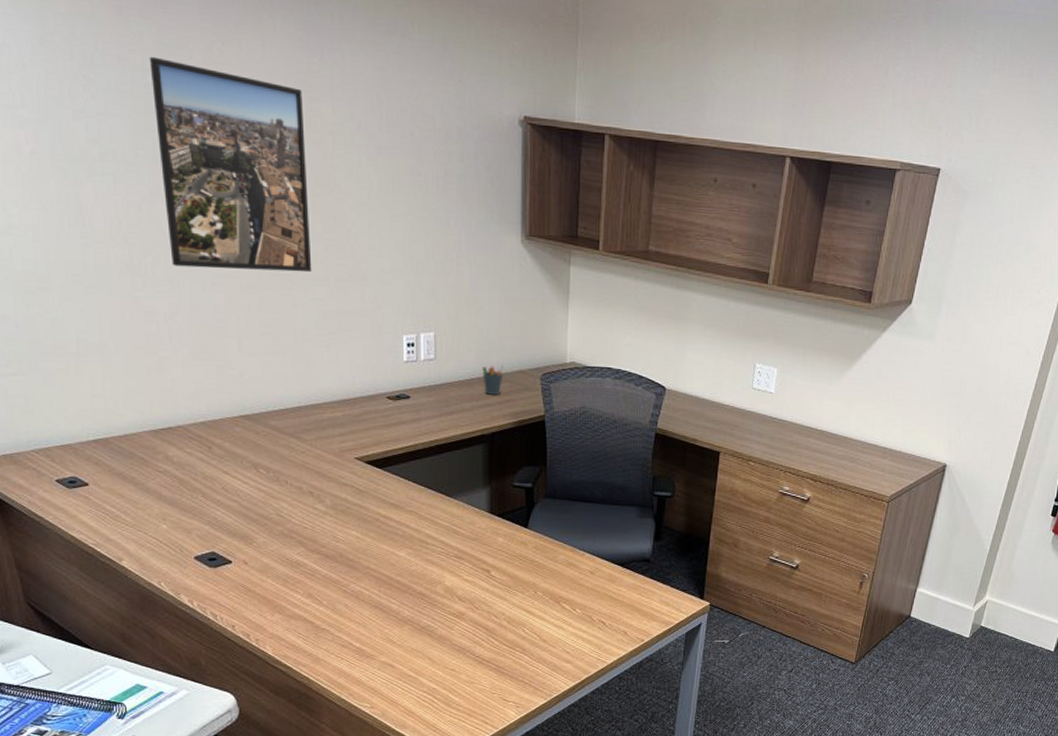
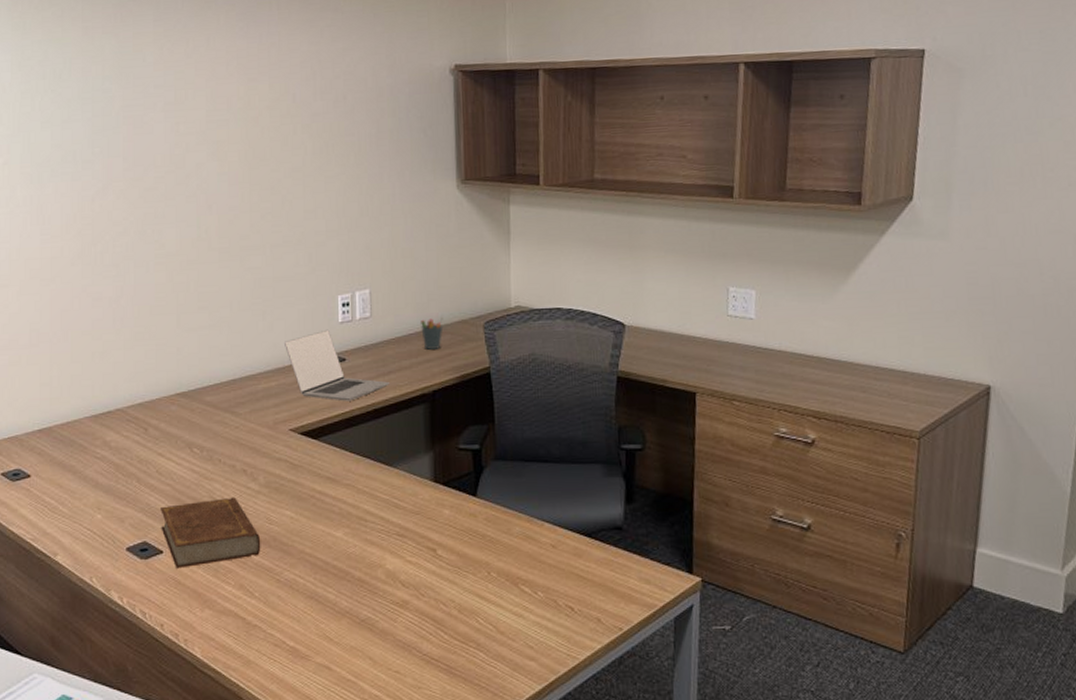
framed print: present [149,56,312,273] -> none [108,64,249,251]
book: none [228,516,329,577] -> present [161,497,261,569]
laptop: none [350,367,451,436] -> present [285,329,389,401]

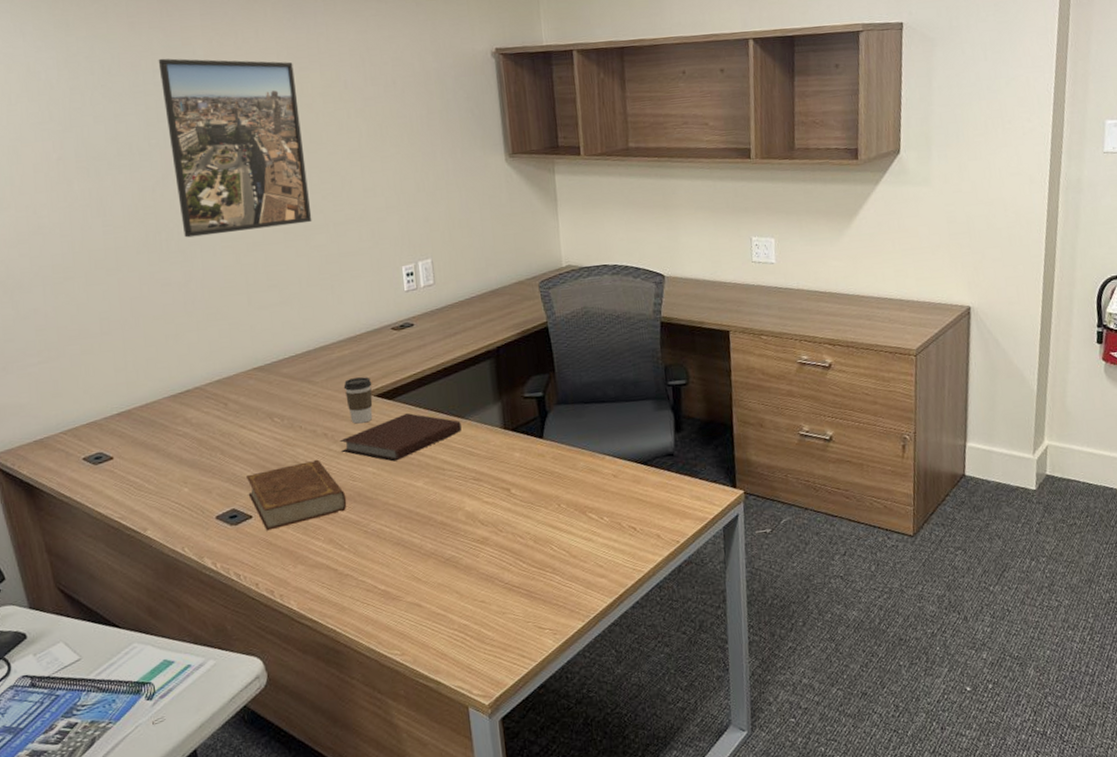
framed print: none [108,64,249,251] -> present [158,58,312,238]
notebook: none [259,456,388,507] -> present [339,413,462,462]
coffee cup: none [267,412,297,462] -> present [343,377,373,424]
laptop: present [285,329,389,401] -> none [354,298,456,363]
pen holder: present [421,315,444,350] -> none [481,278,503,310]

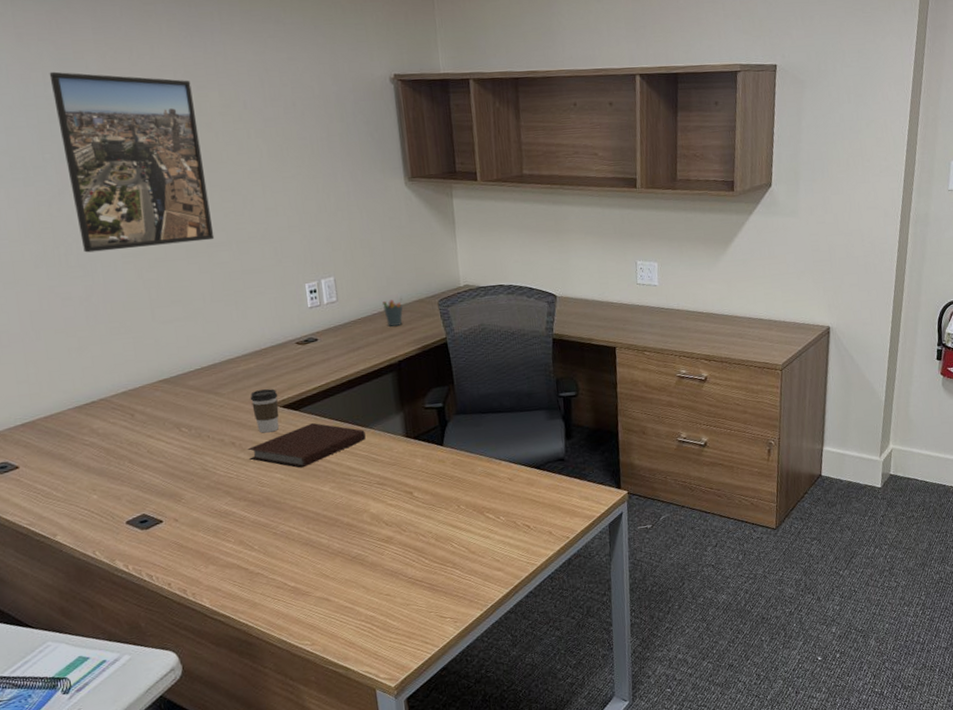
book: present [246,459,347,531] -> none [155,466,256,534]
pen holder: none [481,278,503,310] -> present [383,296,403,326]

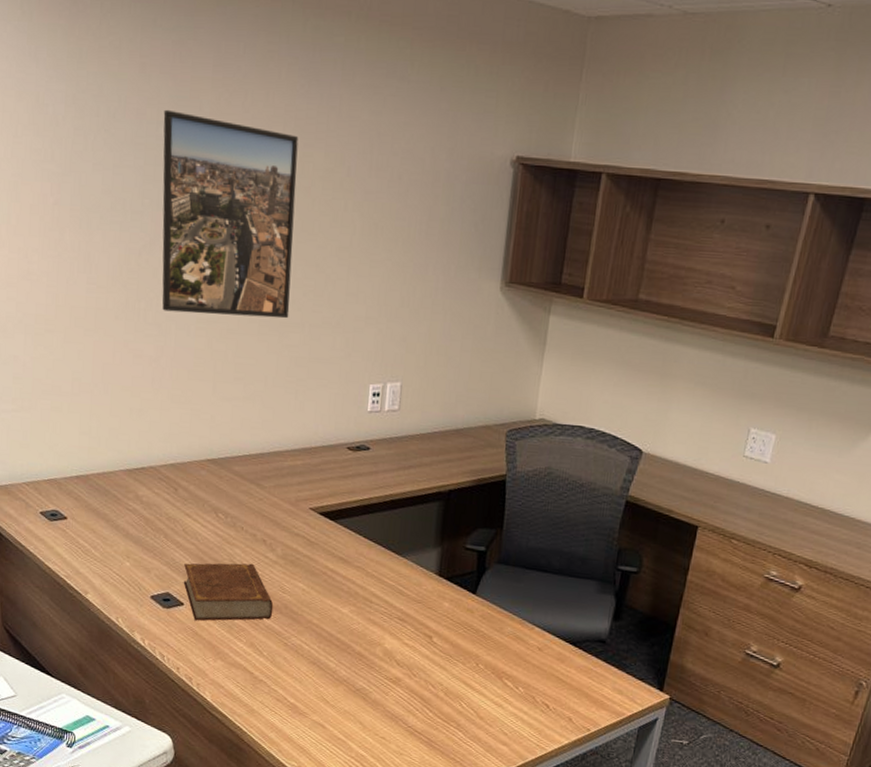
book: none [155,466,256,534] -> present [183,563,274,622]
notebook: present [247,423,366,468] -> none [276,538,397,583]
coffee cup: present [250,389,280,433] -> none [289,490,318,538]
pen holder: present [383,296,403,326] -> none [445,418,470,451]

